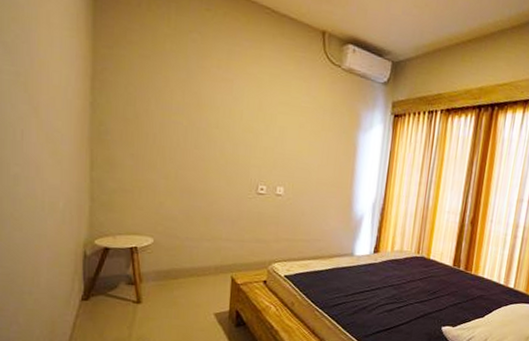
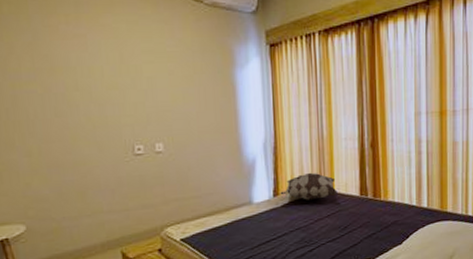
decorative pillow: none [380,237,433,262] -> present [280,172,338,200]

